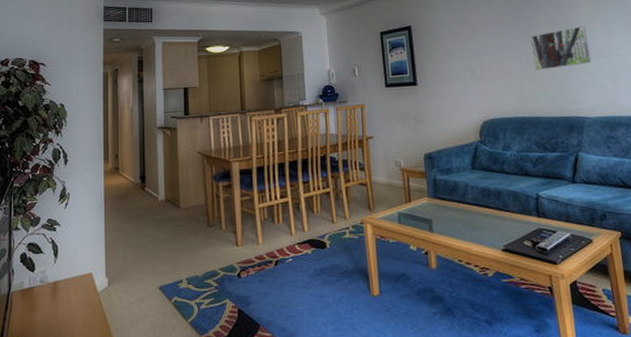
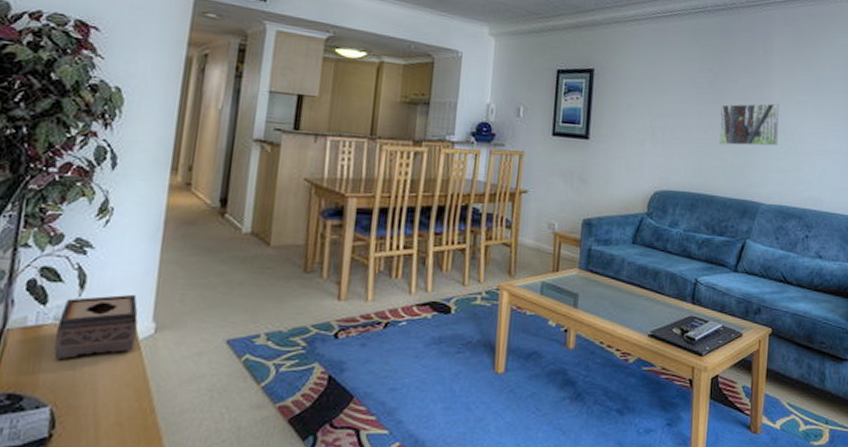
tissue box: none [42,257,95,312] -> present [53,294,138,359]

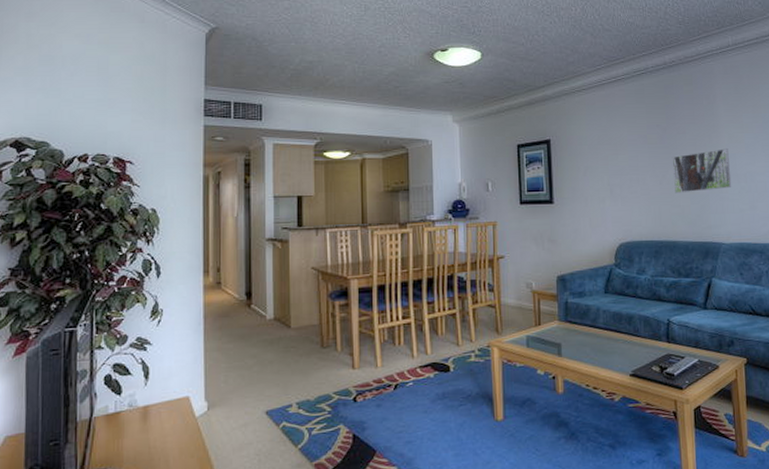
tissue box: present [53,294,138,359] -> none [131,379,193,438]

